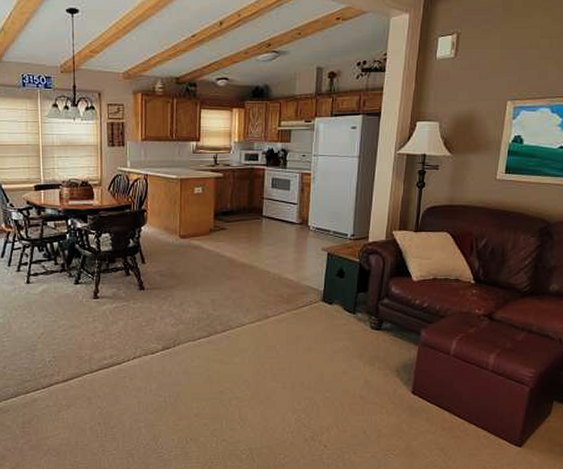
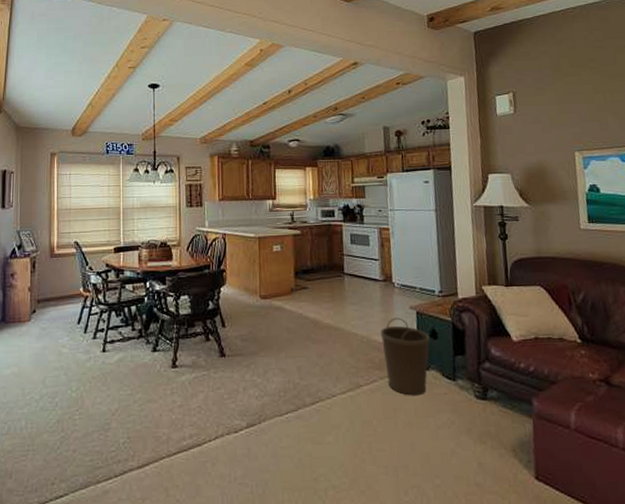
basket: none [292,258,338,326] -> present [381,317,431,396]

